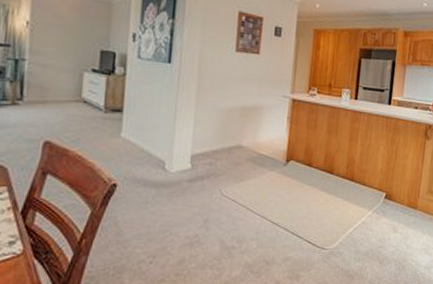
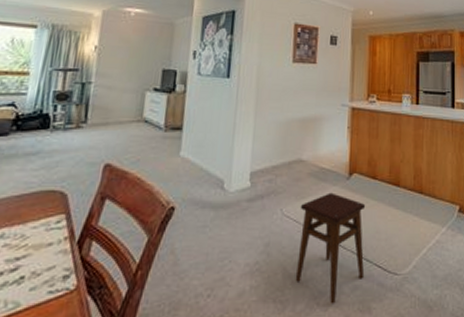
stool: none [231,177,301,272] -> present [295,192,366,304]

